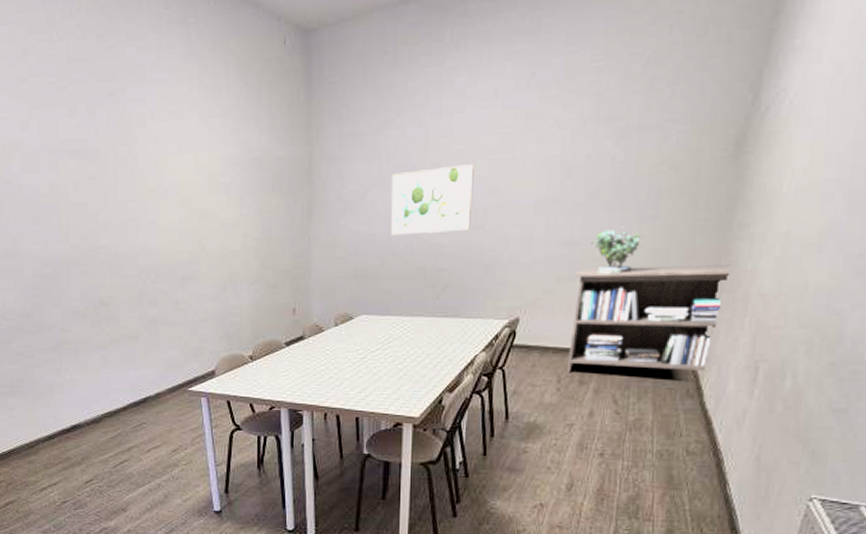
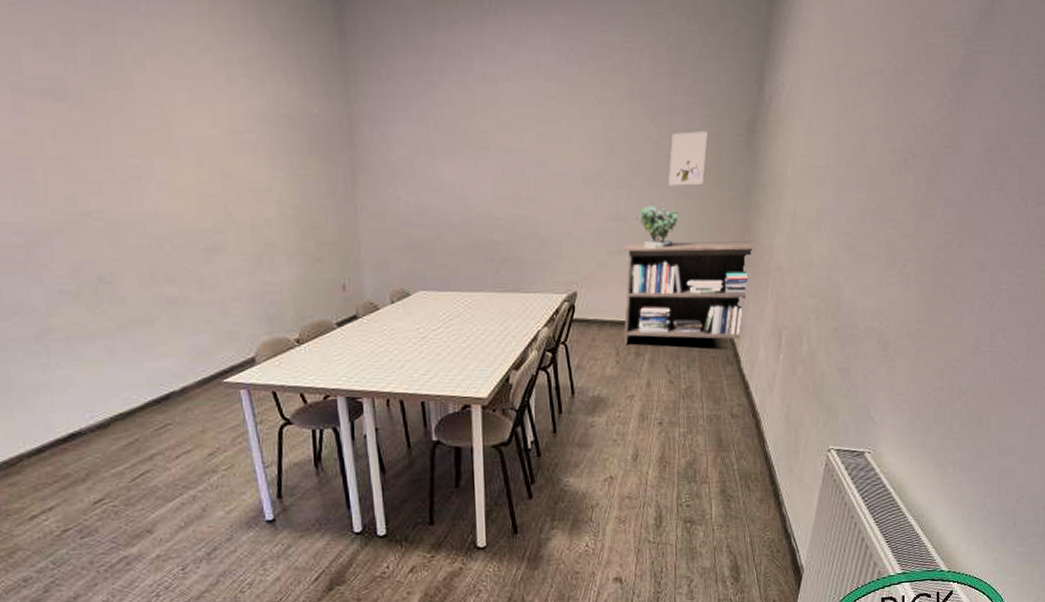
wall art: present [391,164,474,236] -> none [441,135,524,206]
wall art: none [632,148,684,209] -> present [668,131,708,186]

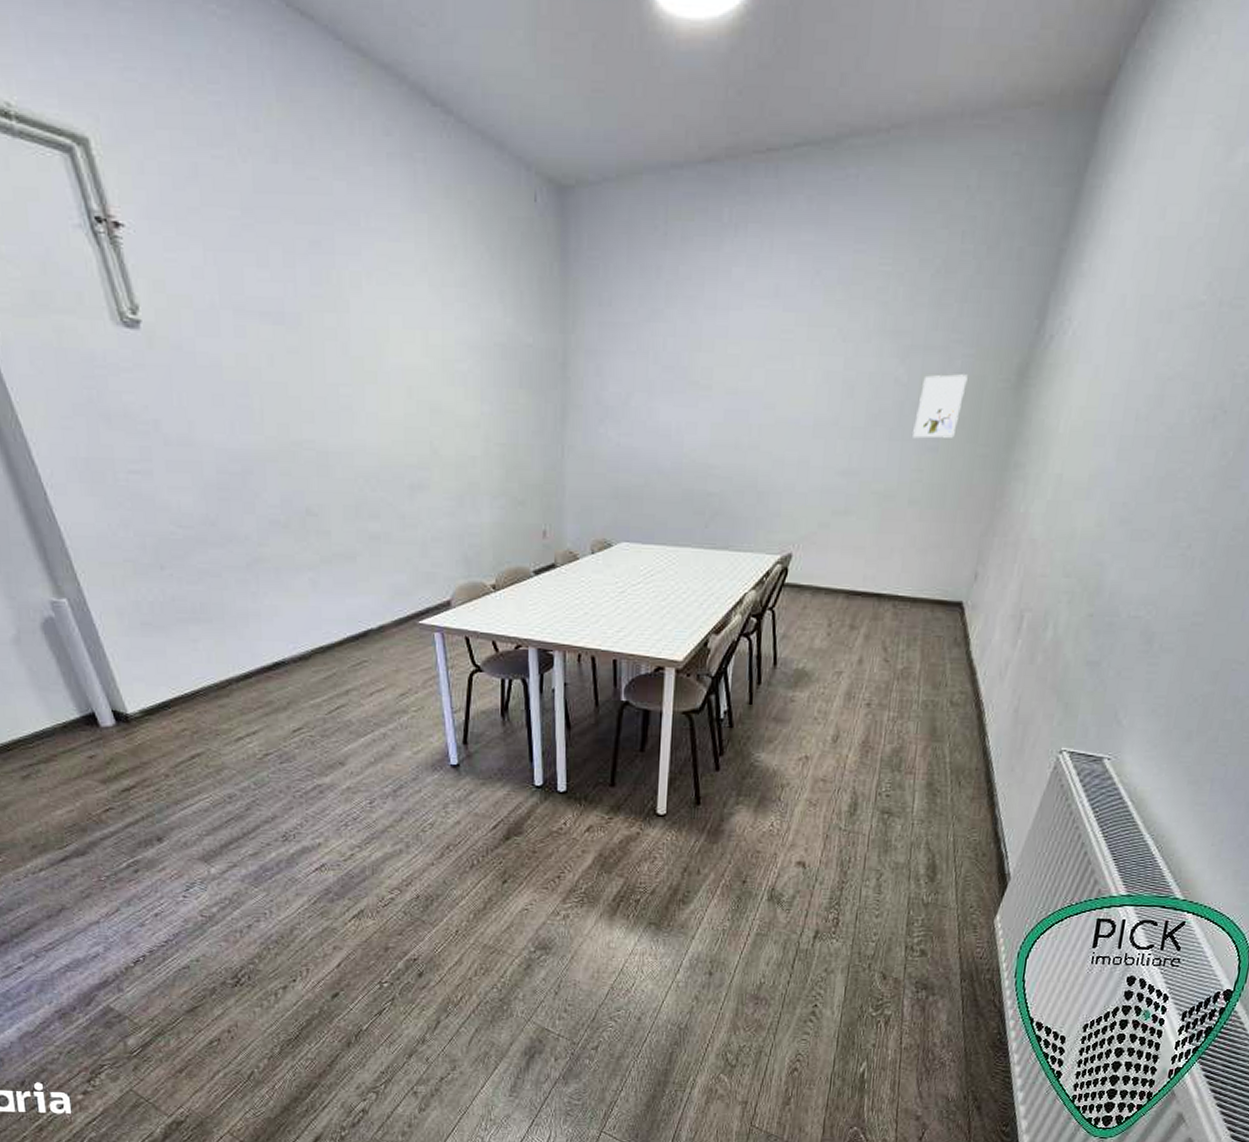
storage cabinet: present [624,241,753,346] -> none [838,502,1005,620]
potted plant: present [636,202,678,249] -> none [869,457,919,510]

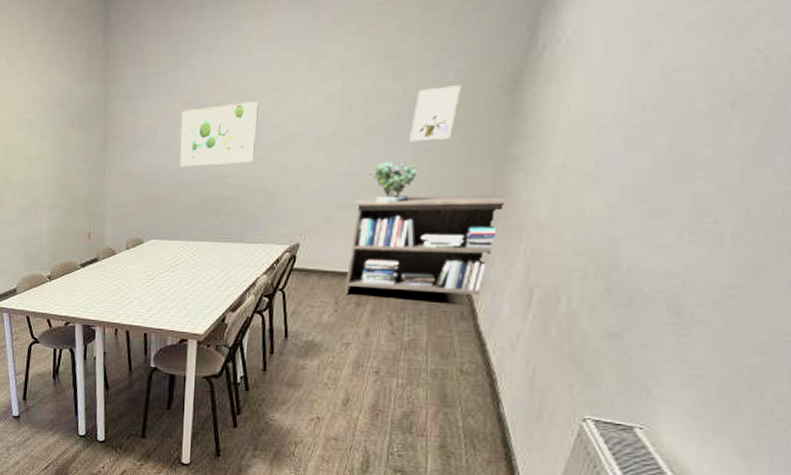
wall art: none [657,373,750,451] -> present [180,101,259,167]
storage cabinet: none [838,502,1005,620] -> present [344,195,506,296]
potted plant: none [869,457,919,510] -> present [369,158,417,203]

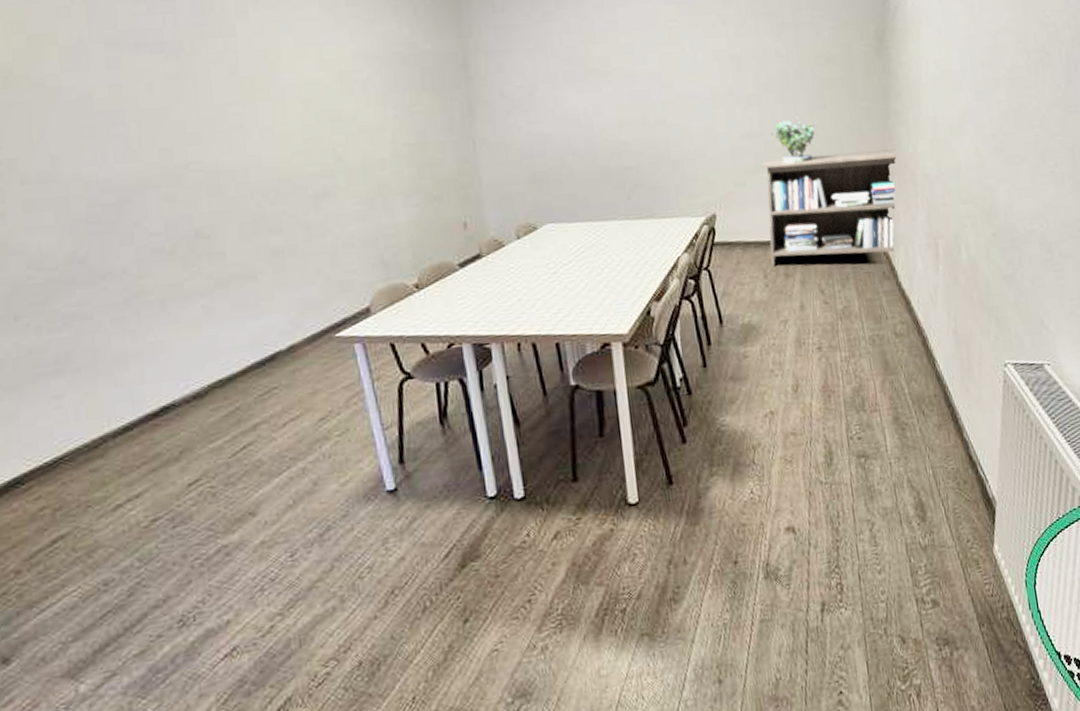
wall art: present [180,101,259,167] -> none [561,58,652,134]
wall art: present [410,85,461,142] -> none [799,43,837,100]

